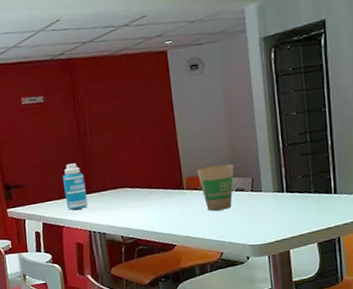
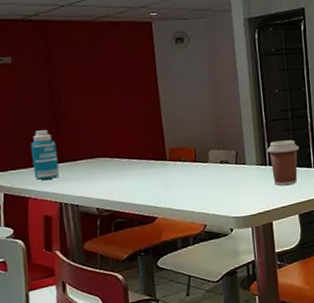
paper cup: present [196,164,234,211] -> none [180,136,218,183]
coffee cup: none [283,165,319,213] -> present [266,140,300,186]

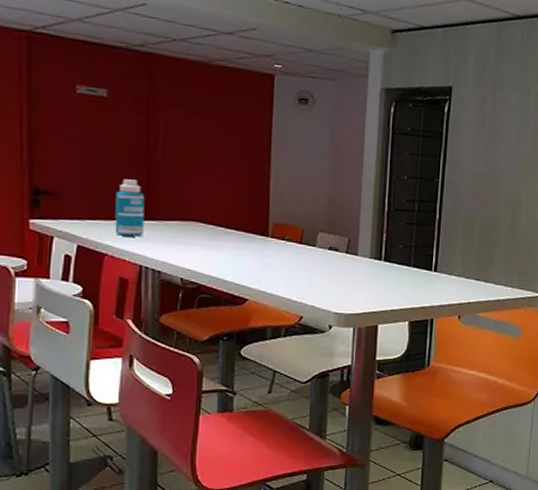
coffee cup: present [266,140,300,186] -> none [384,234,422,287]

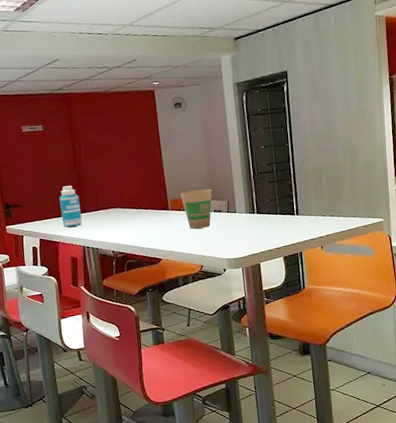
paper cup: none [287,215,330,268] -> present [180,189,212,229]

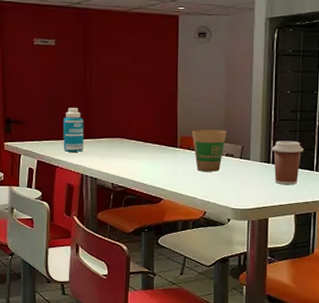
coffee cup: none [254,190,284,231] -> present [271,141,304,185]

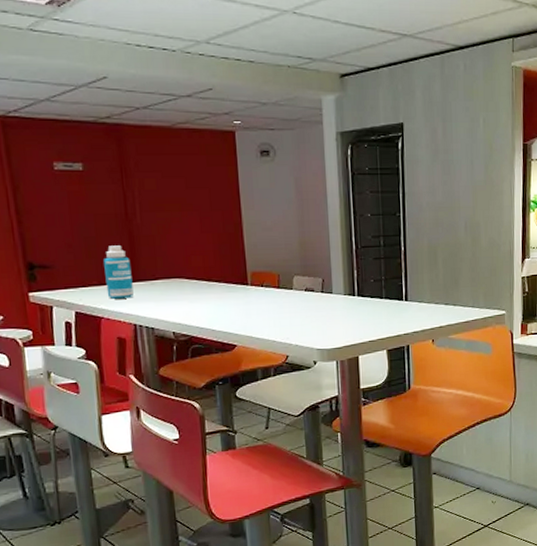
paper cup: present [191,129,226,172] -> none [263,262,304,310]
coffee cup: present [271,141,304,185] -> none [355,269,391,319]

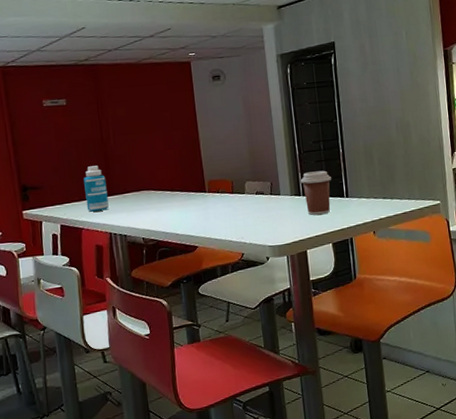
coffee cup: none [355,269,391,319] -> present [300,170,332,215]

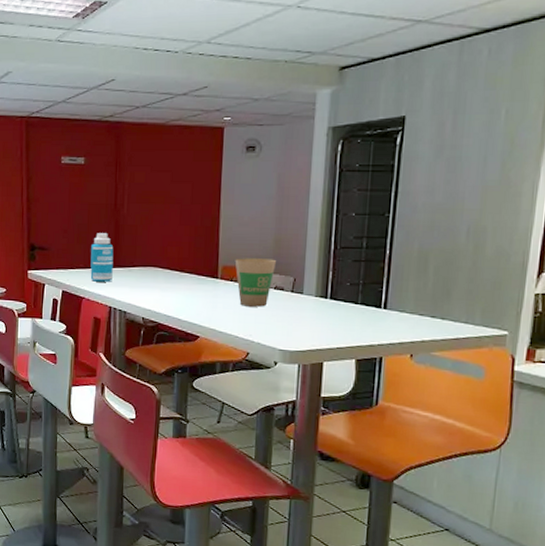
paper cup: none [218,169,254,213] -> present [235,258,276,307]
coffee cup: present [300,170,332,215] -> none [330,272,370,325]

